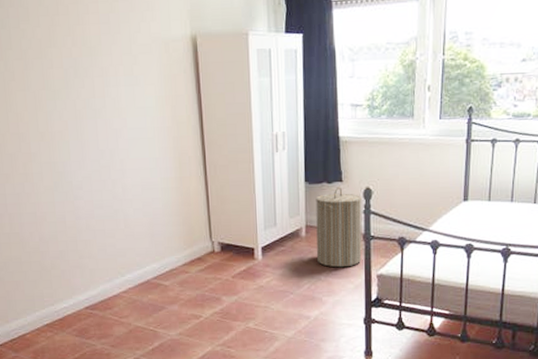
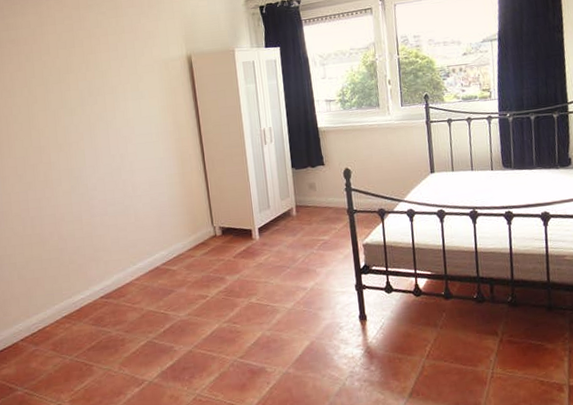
laundry hamper: present [316,187,362,268] -> none [302,170,348,241]

